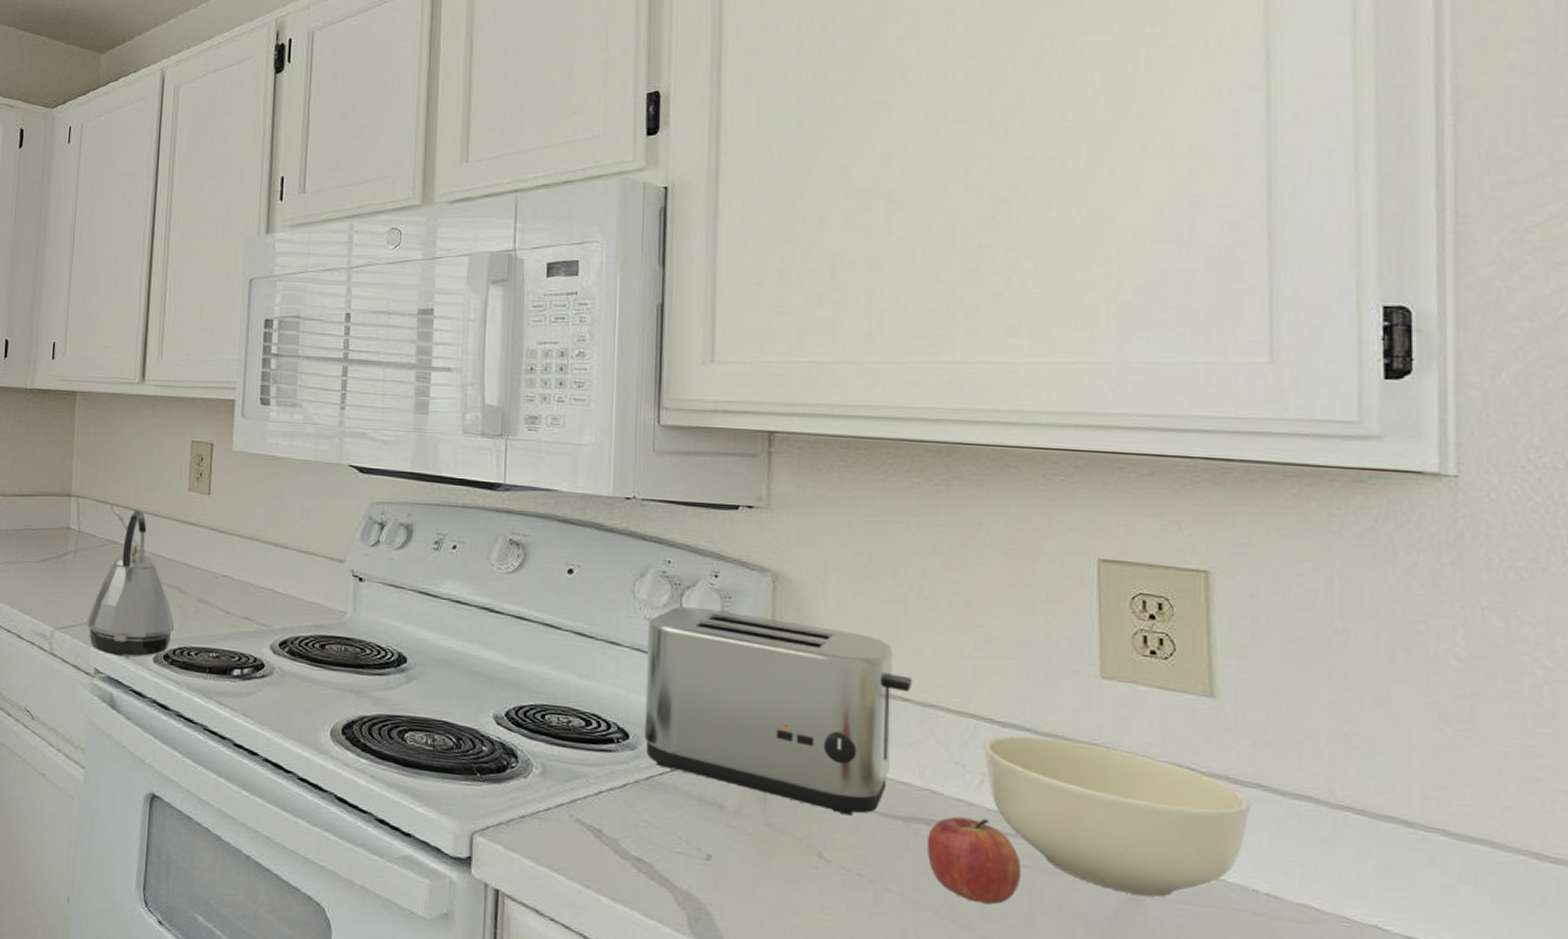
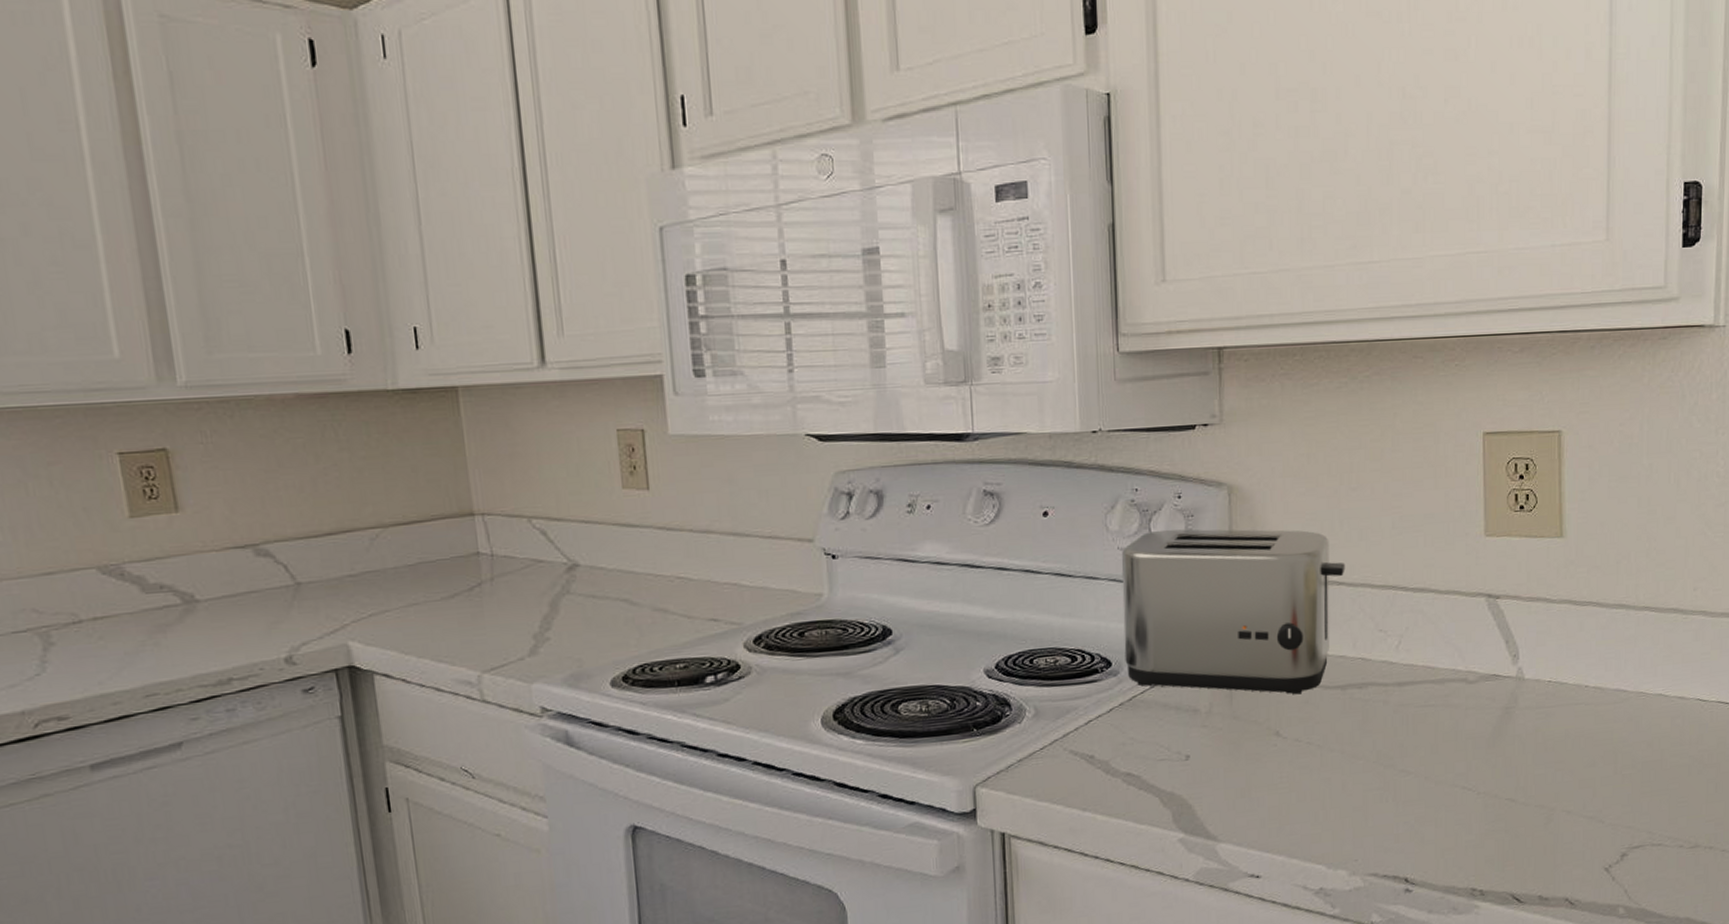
kettle: present [87,510,175,658] -> none [521,519,631,689]
fruit: present [926,816,1022,905] -> none [1359,673,1429,744]
bowl: present [983,735,1252,897] -> none [1400,593,1586,710]

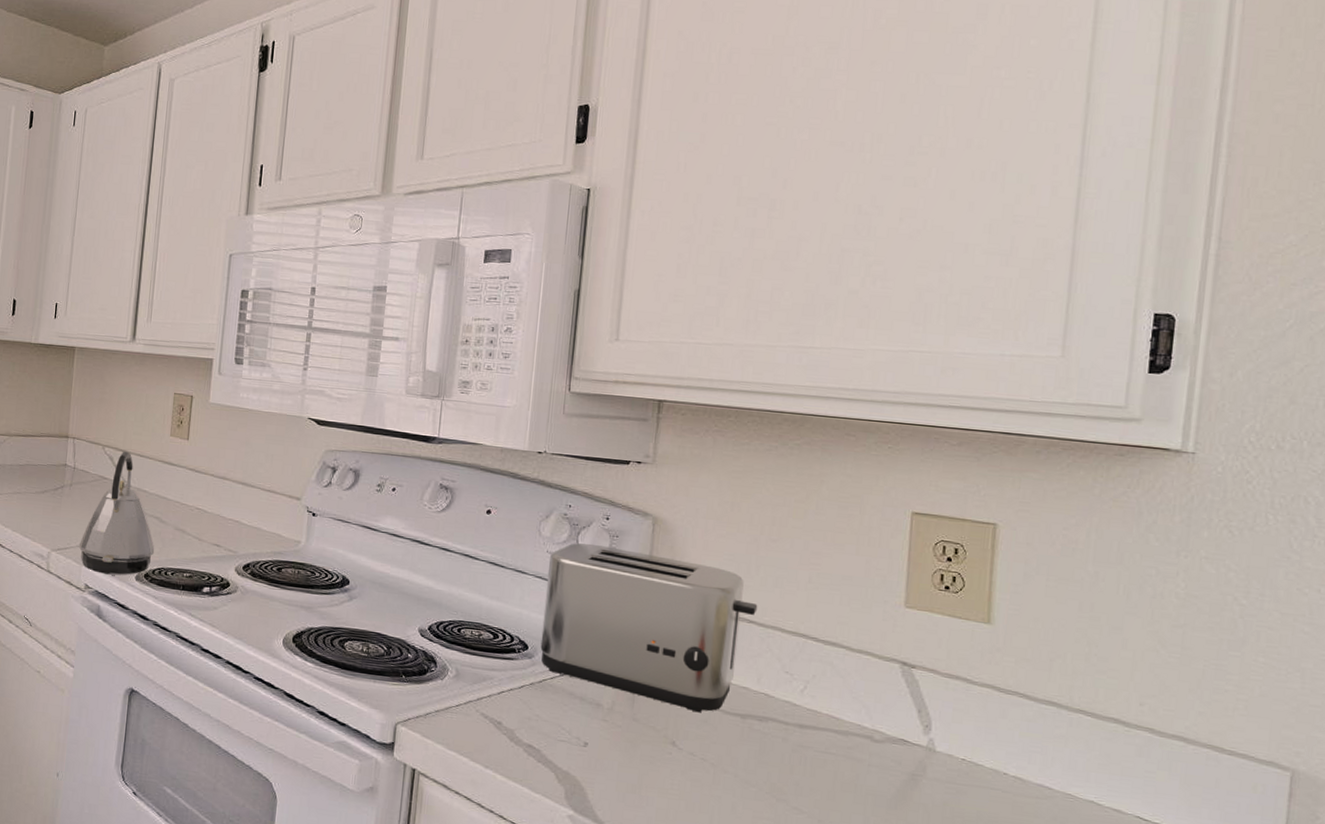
kettle: none [521,519,631,689] -> present [79,451,155,576]

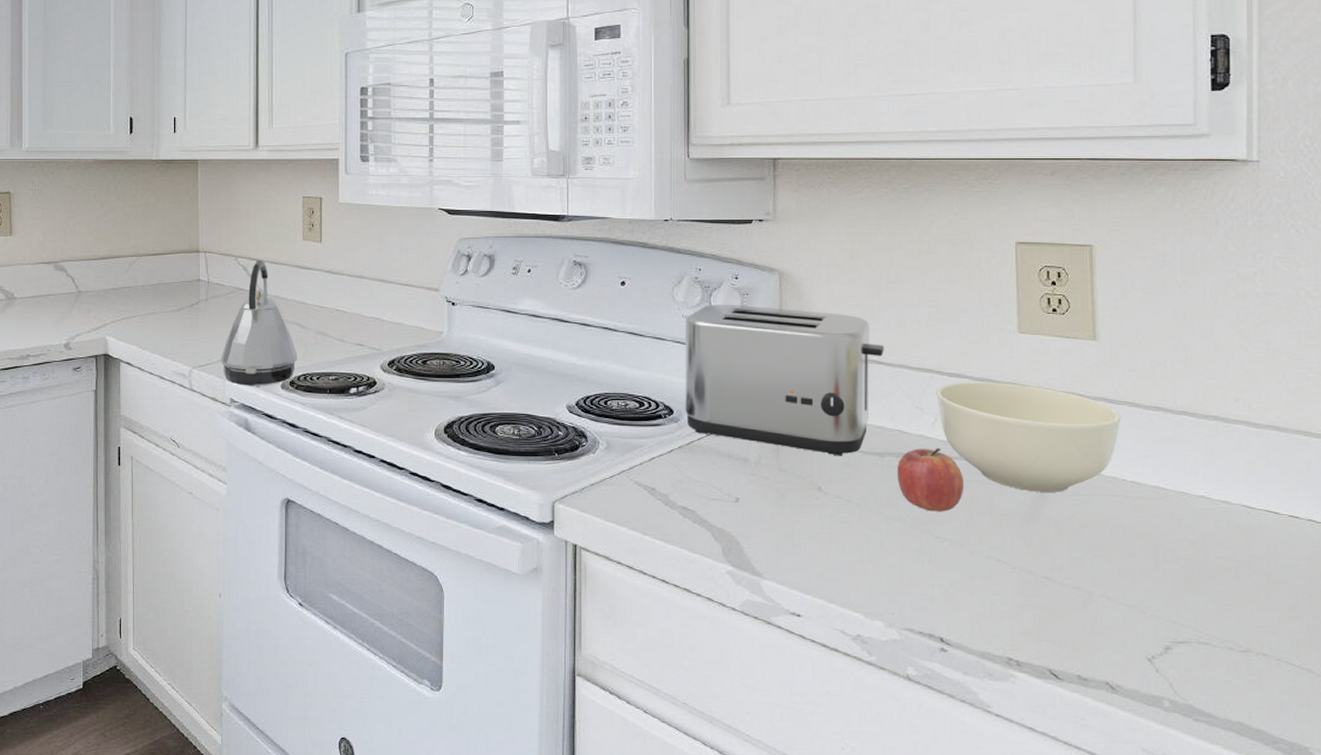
fruit: none [757,714,830,783] -> present [896,448,964,512]
bowl: none [808,651,1010,778] -> present [936,381,1122,492]

